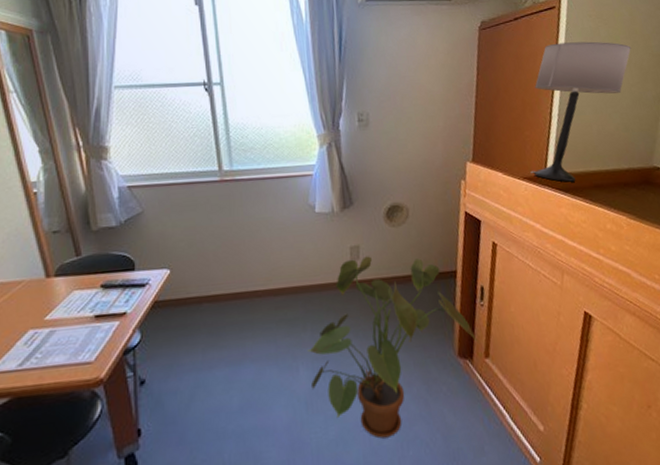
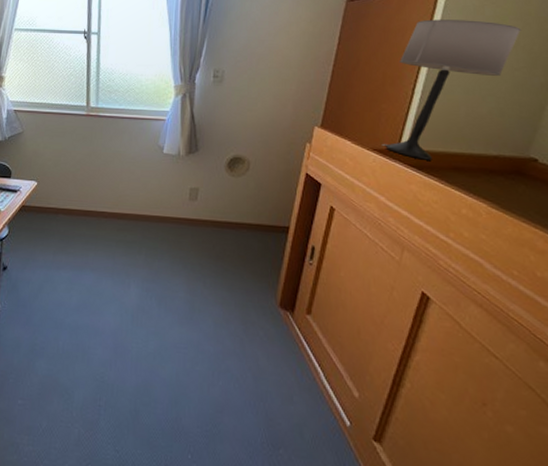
house plant: present [307,256,479,439] -> none [139,199,302,364]

